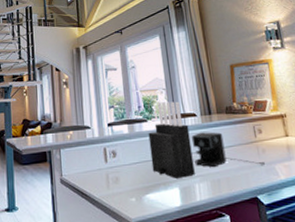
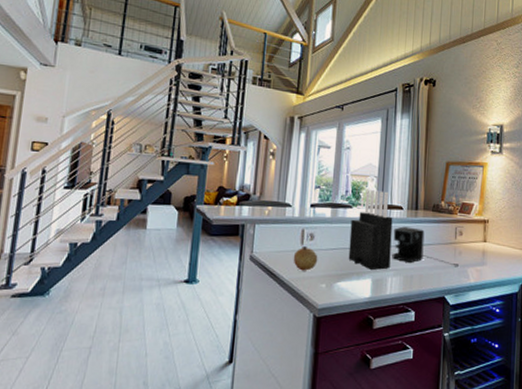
fruit: none [100,163,124,188] -> present [293,245,318,271]

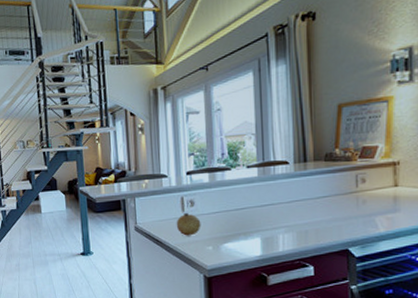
knife block: present [348,190,393,270] -> none [231,147,280,228]
coffee maker: present [392,226,459,266] -> none [280,181,363,219]

